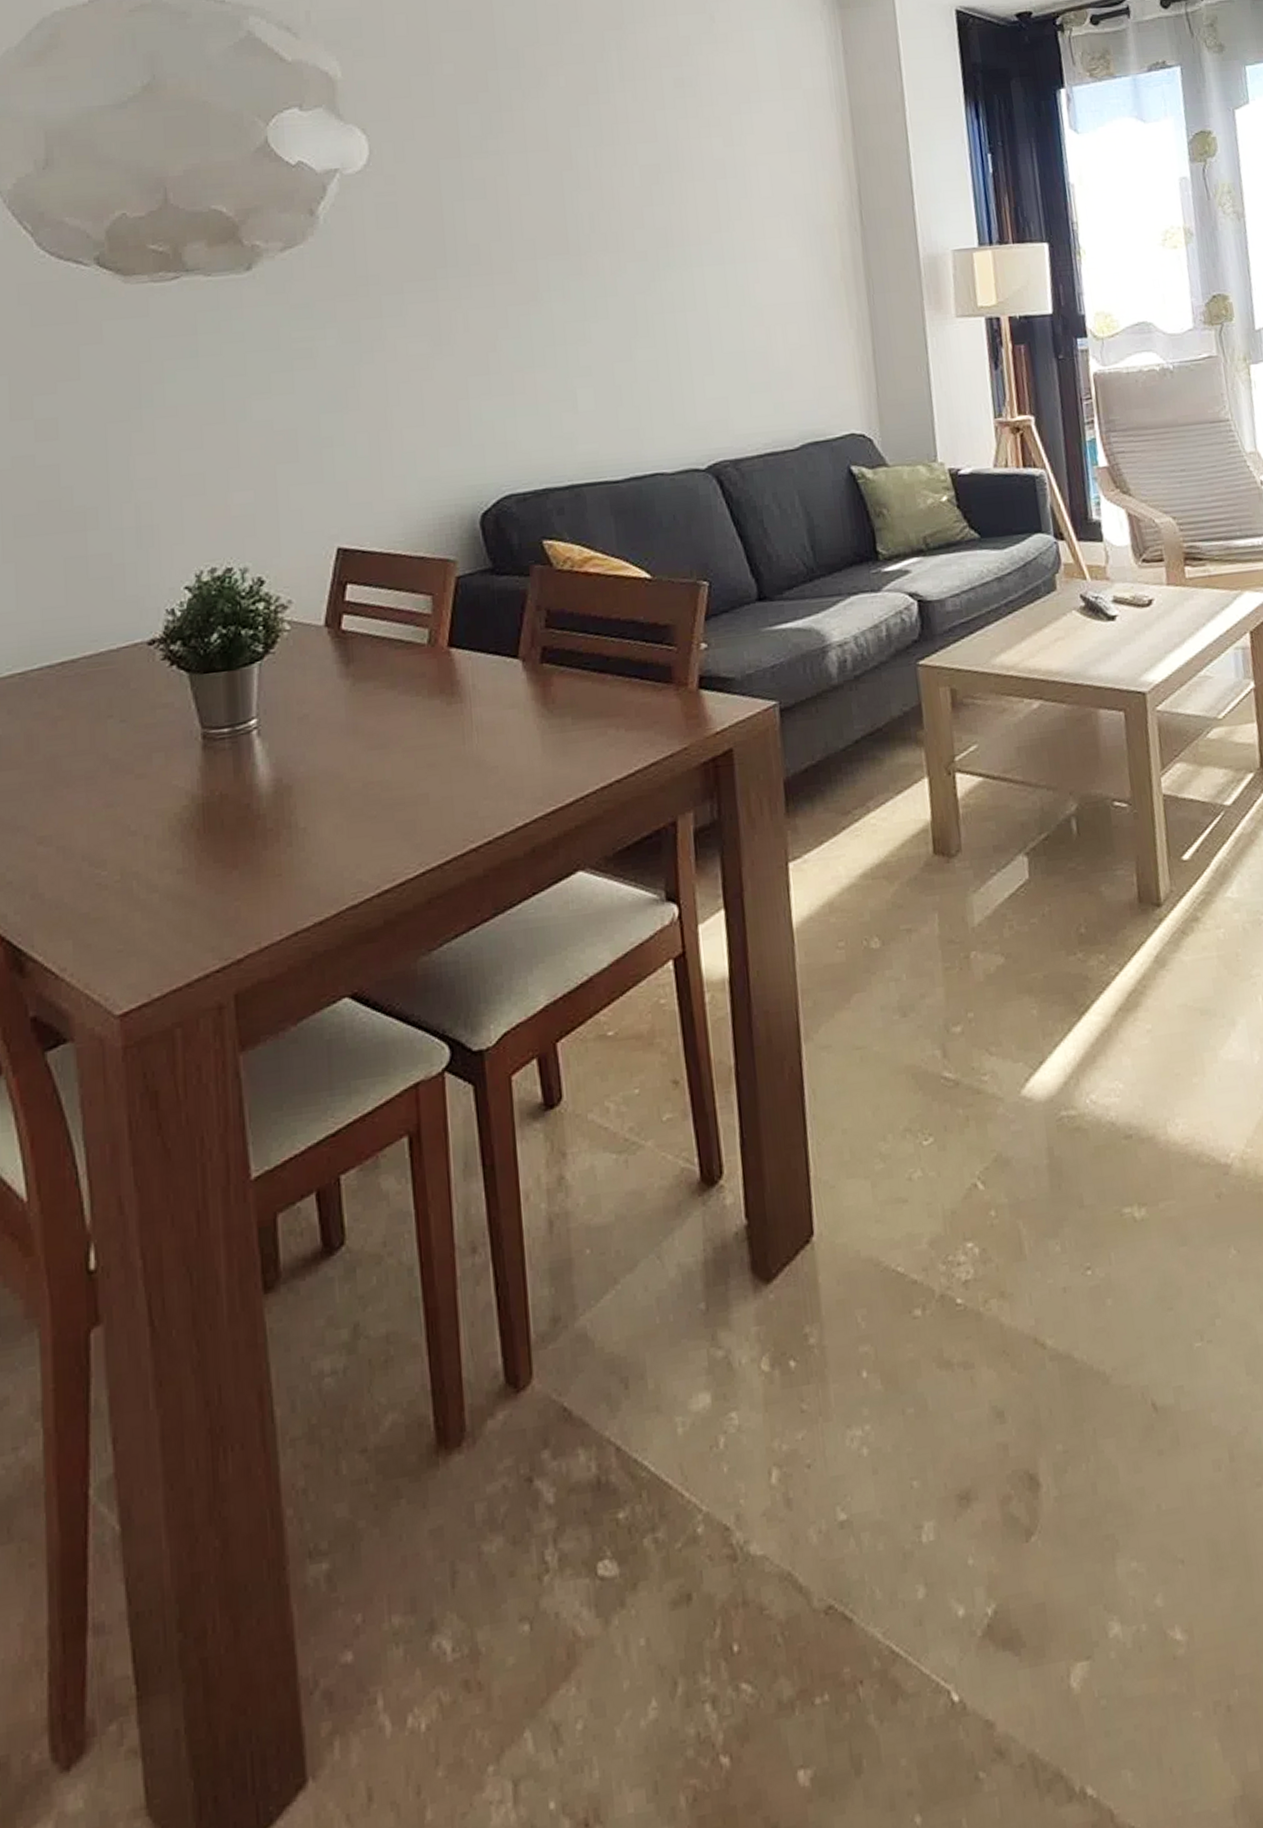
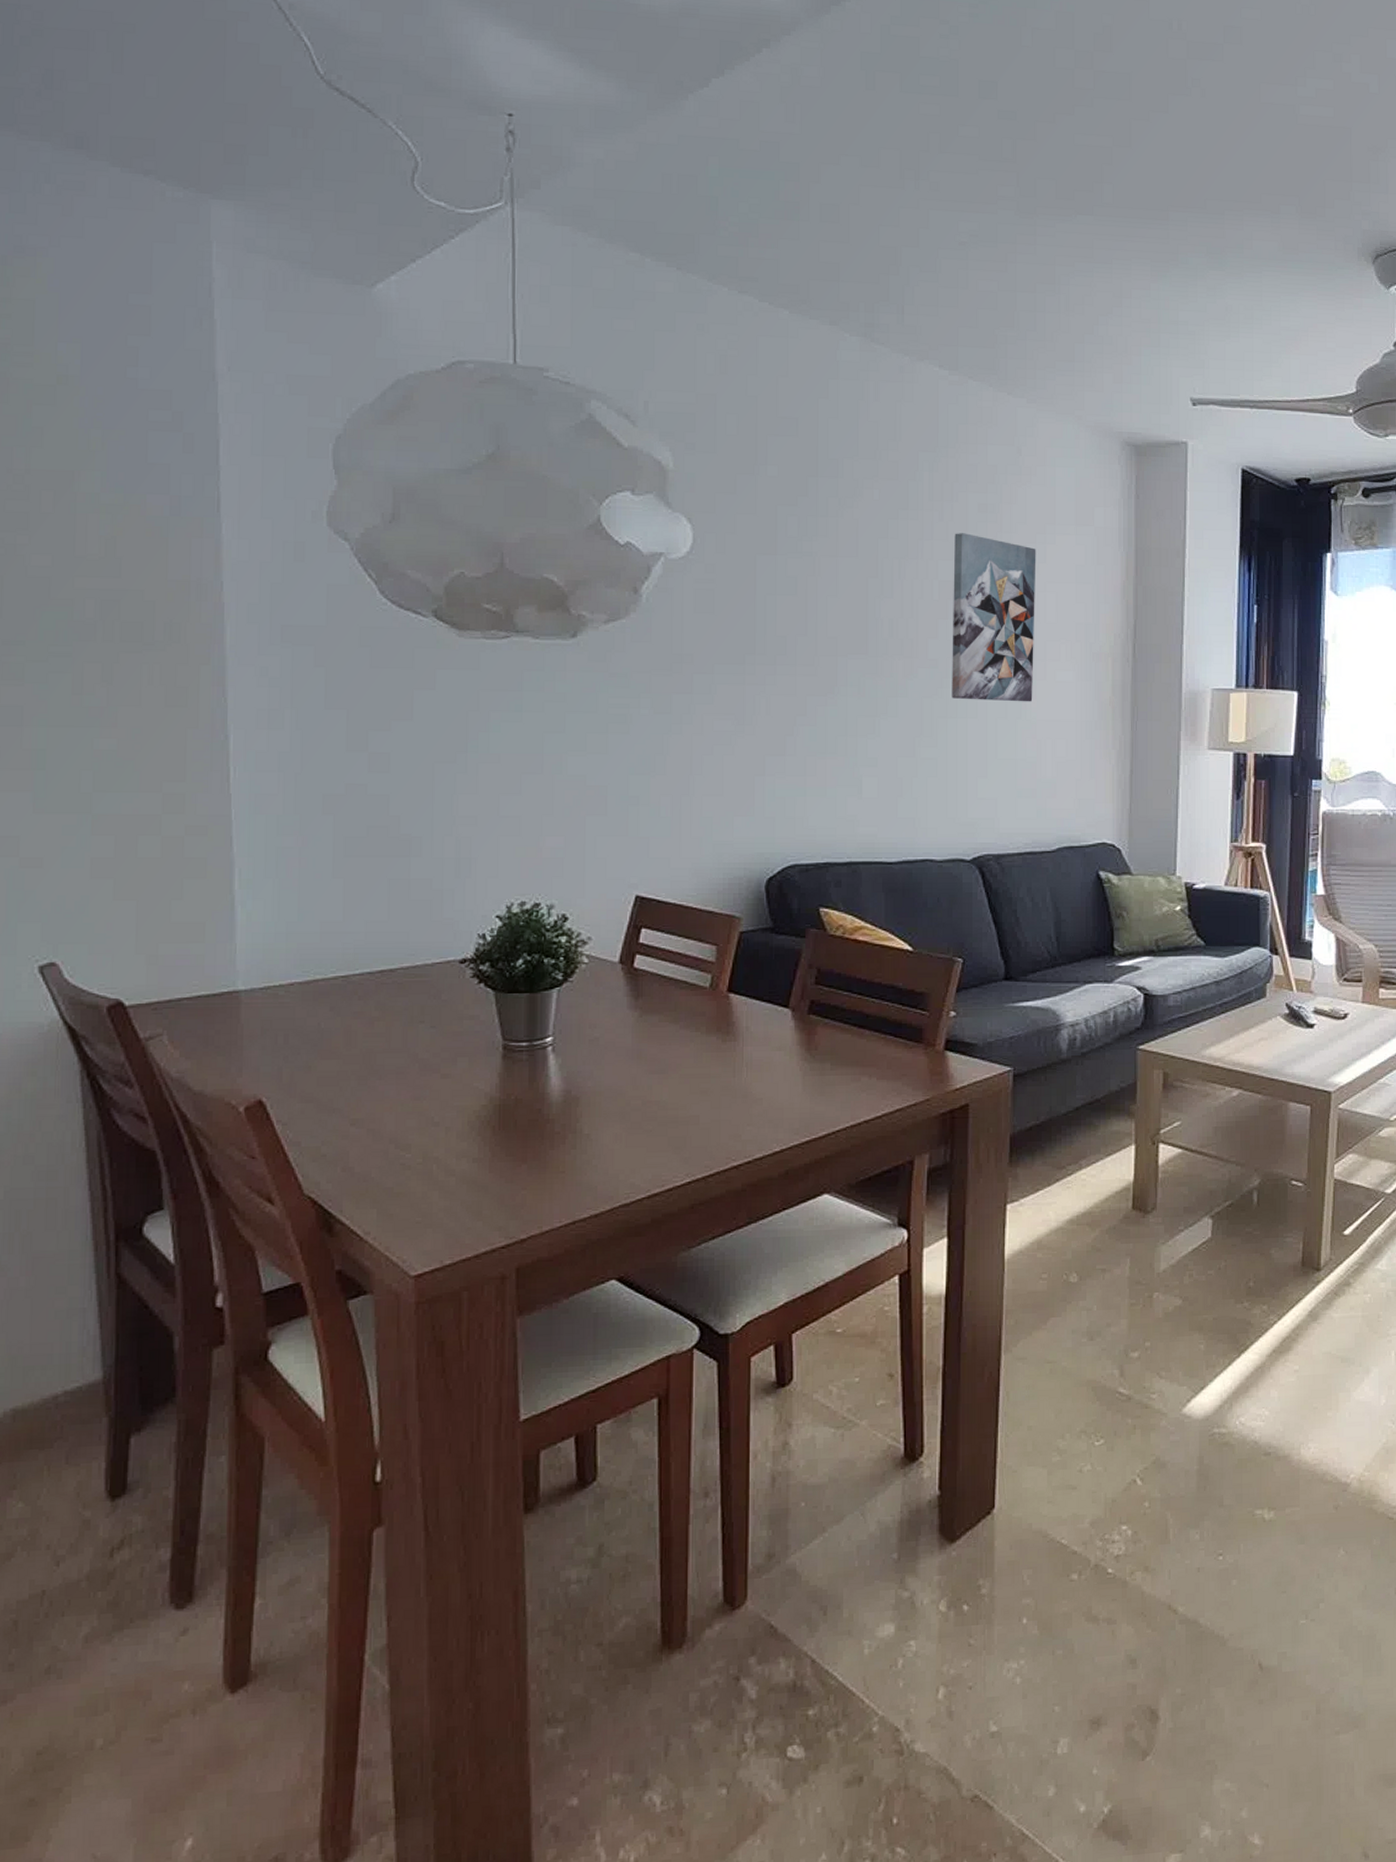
wall art: none [651,111,756,292] -> present [952,533,1036,702]

